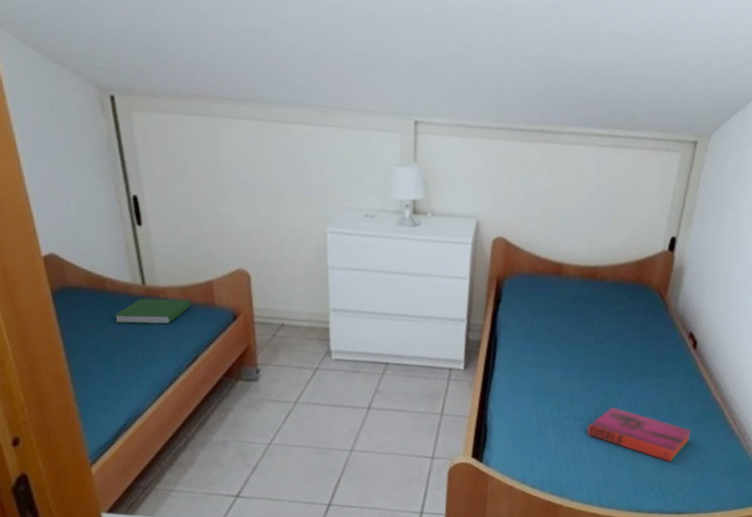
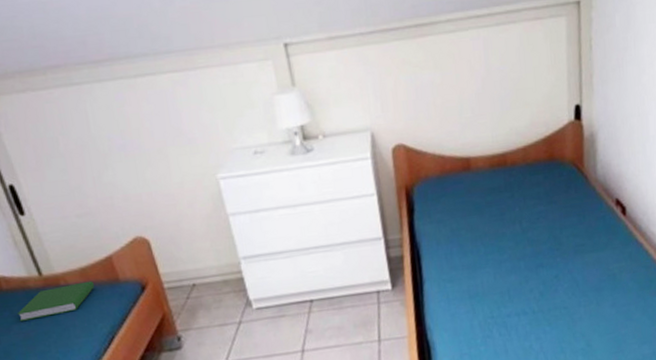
hardback book: present [586,407,692,462] -> none [532,293,640,337]

